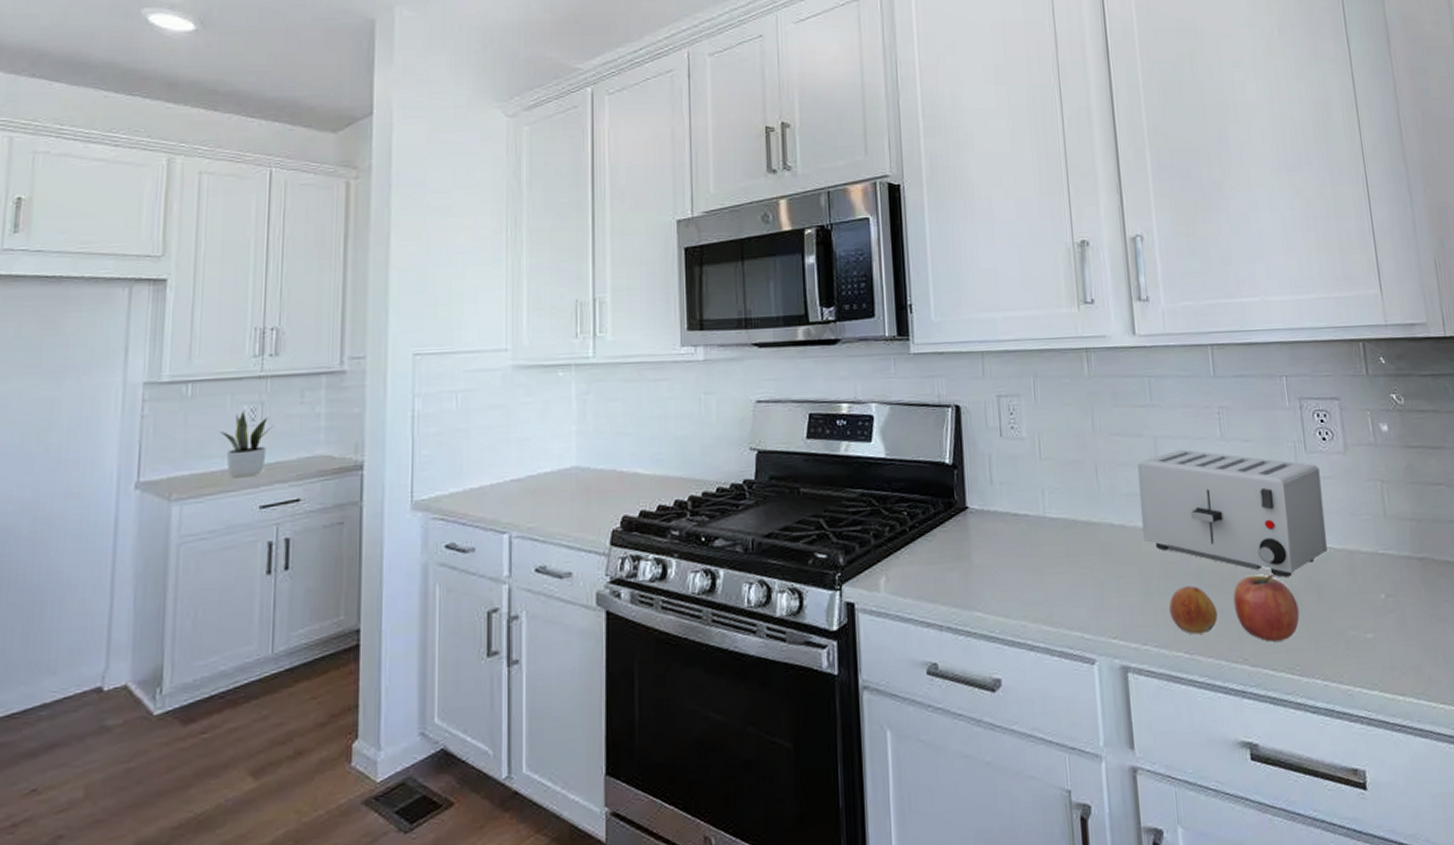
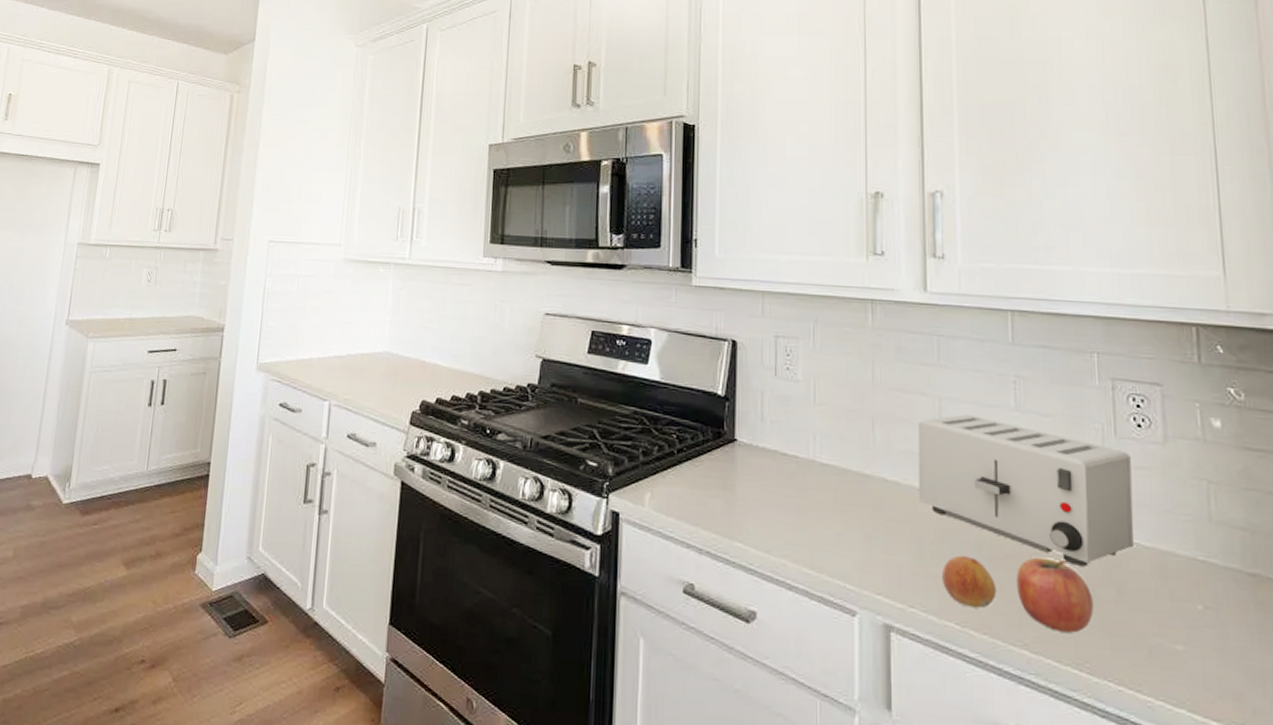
potted plant: present [219,410,275,478] -> none [125,273,164,327]

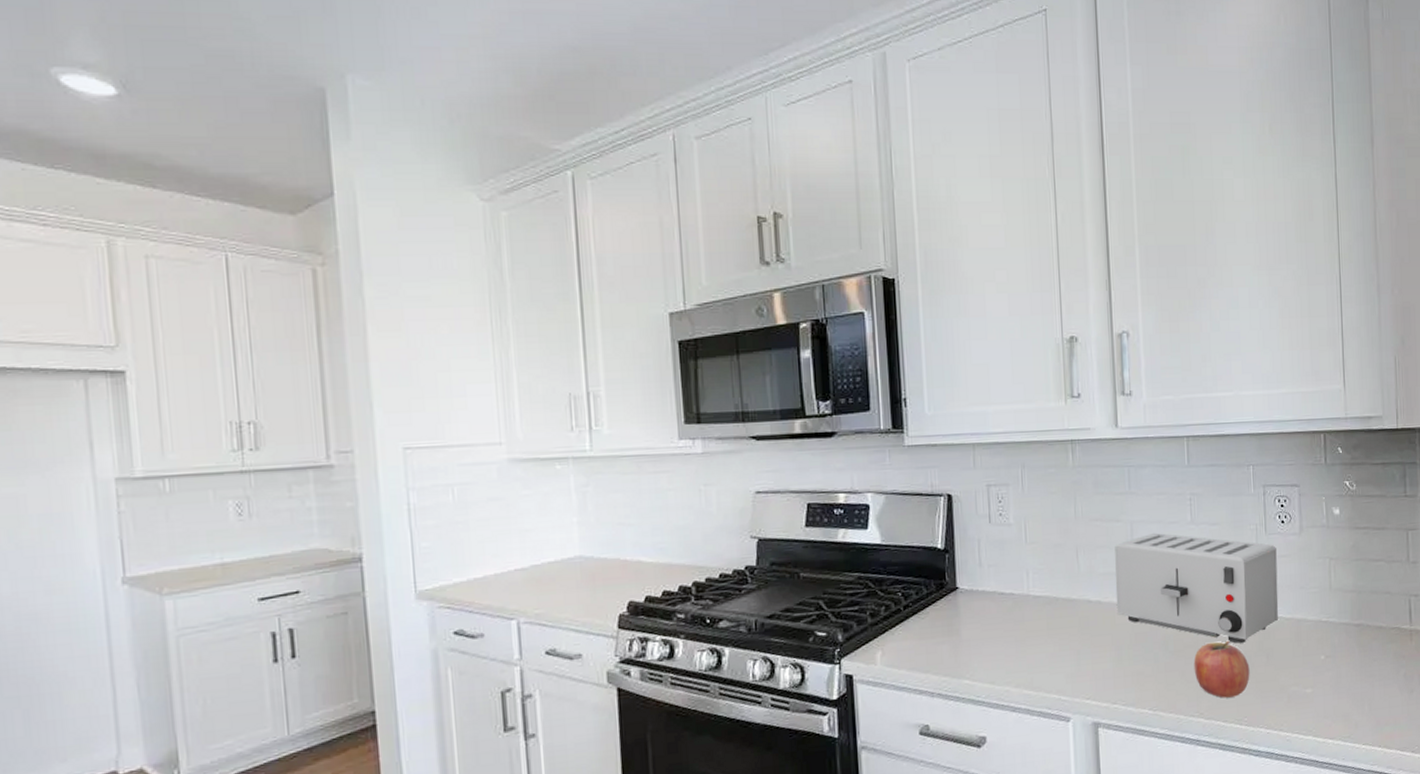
fruit: present [941,555,996,609] -> none [1136,652,1179,694]

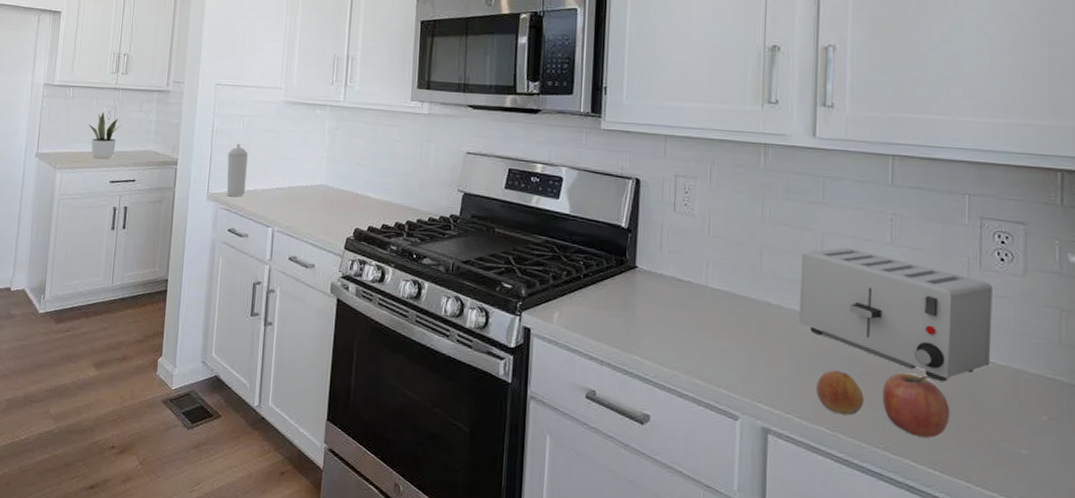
potted plant: none [205,505,264,572] -> present [88,111,122,160]
canister: none [437,522,471,591] -> present [226,144,248,197]
fruit: none [1136,652,1179,694] -> present [815,370,864,416]

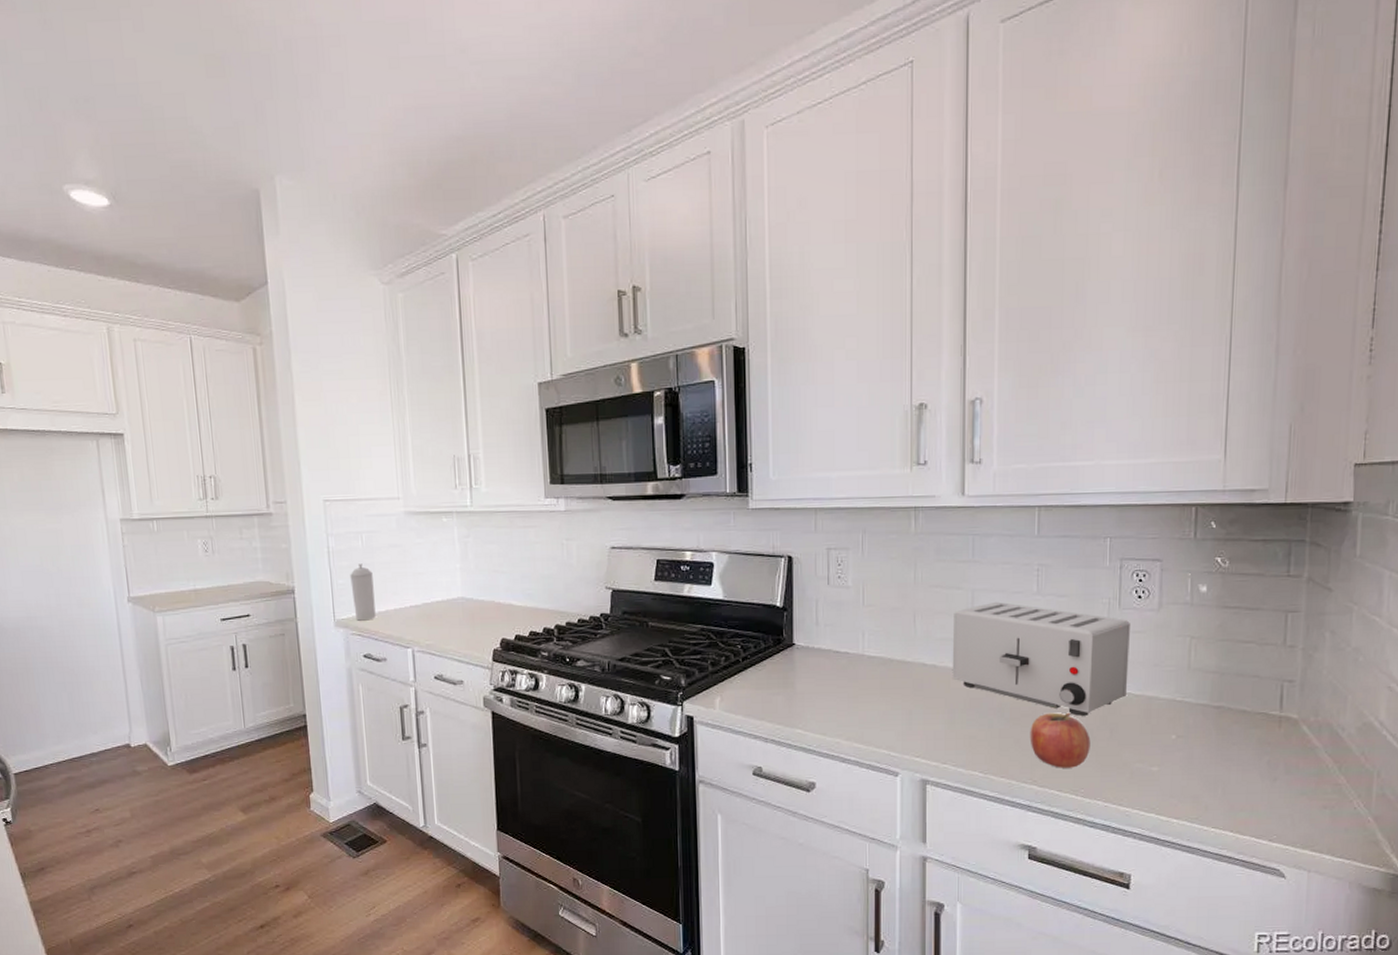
potted plant: present [88,111,122,160] -> none [182,543,223,597]
fruit: present [815,370,864,416] -> none [969,718,1013,758]

